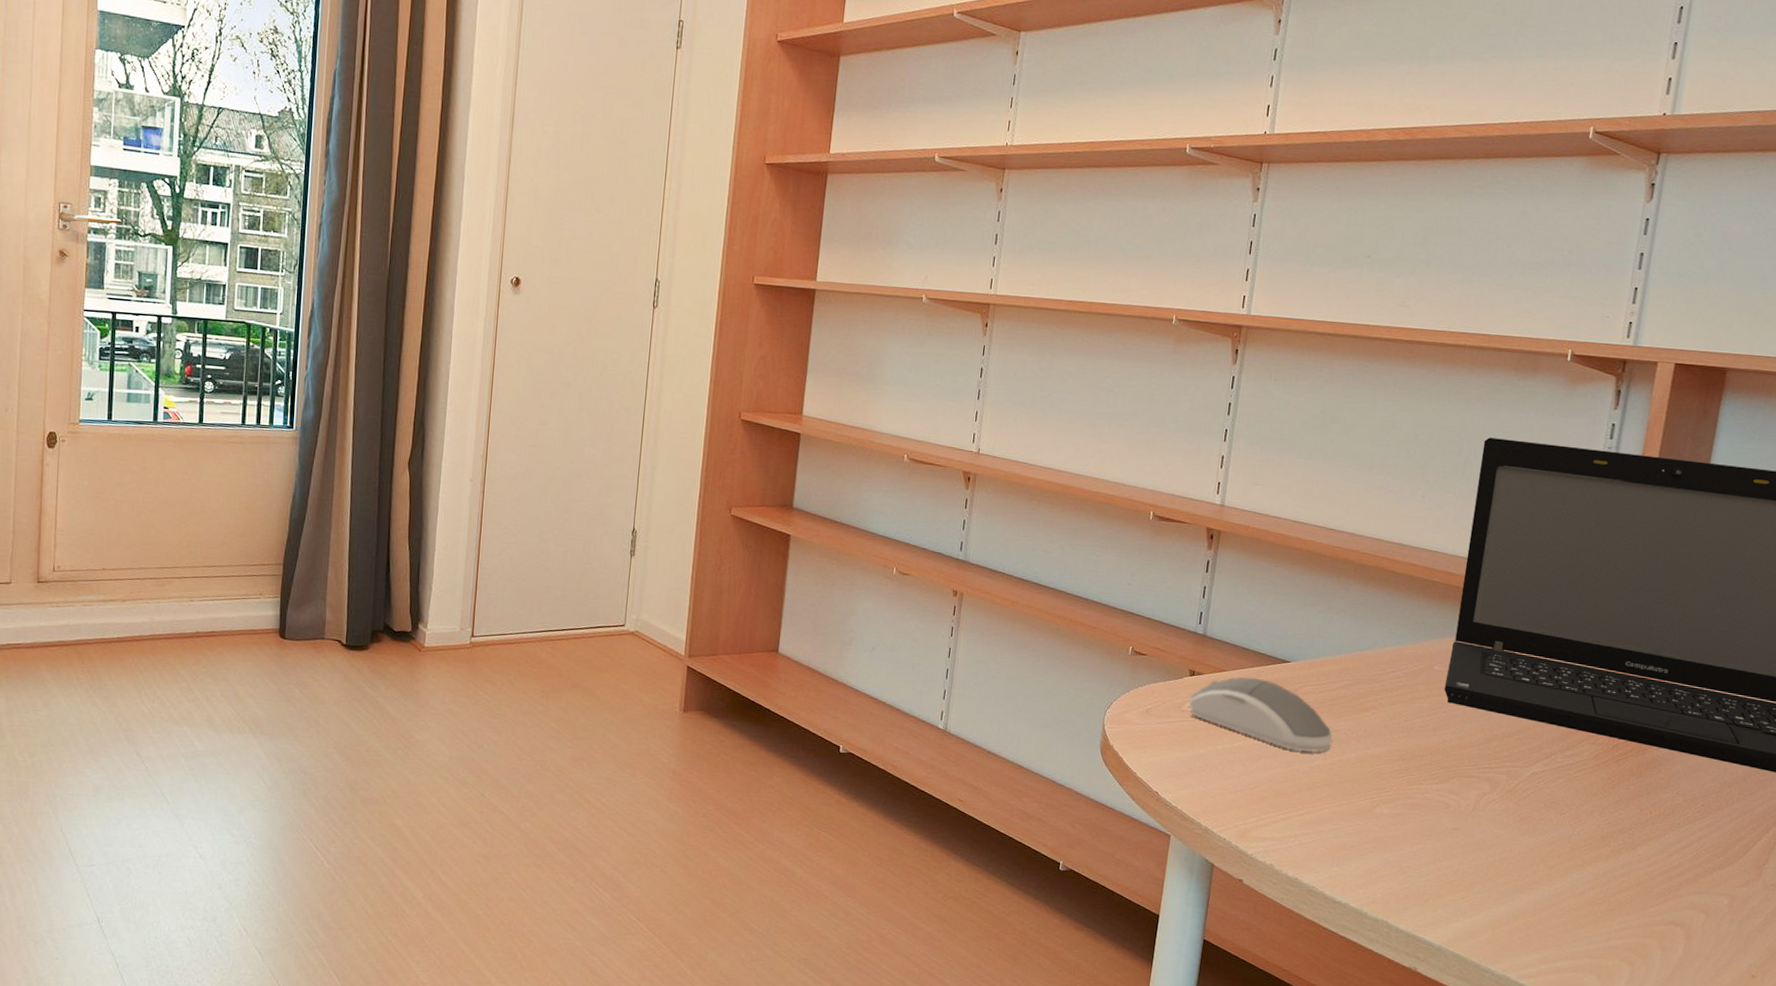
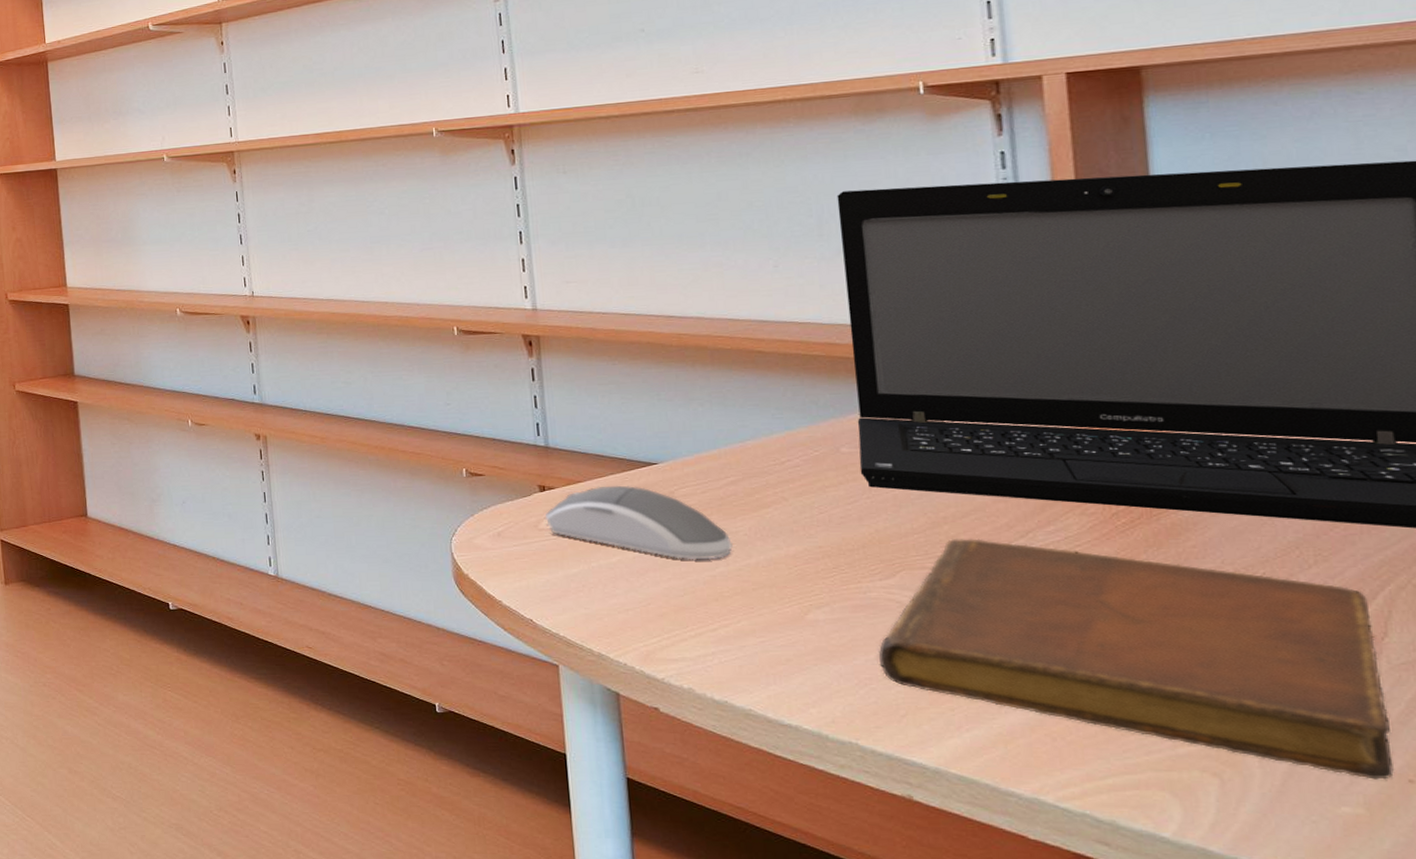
notebook: none [1419,754,1763,974] -> present [879,539,1394,780]

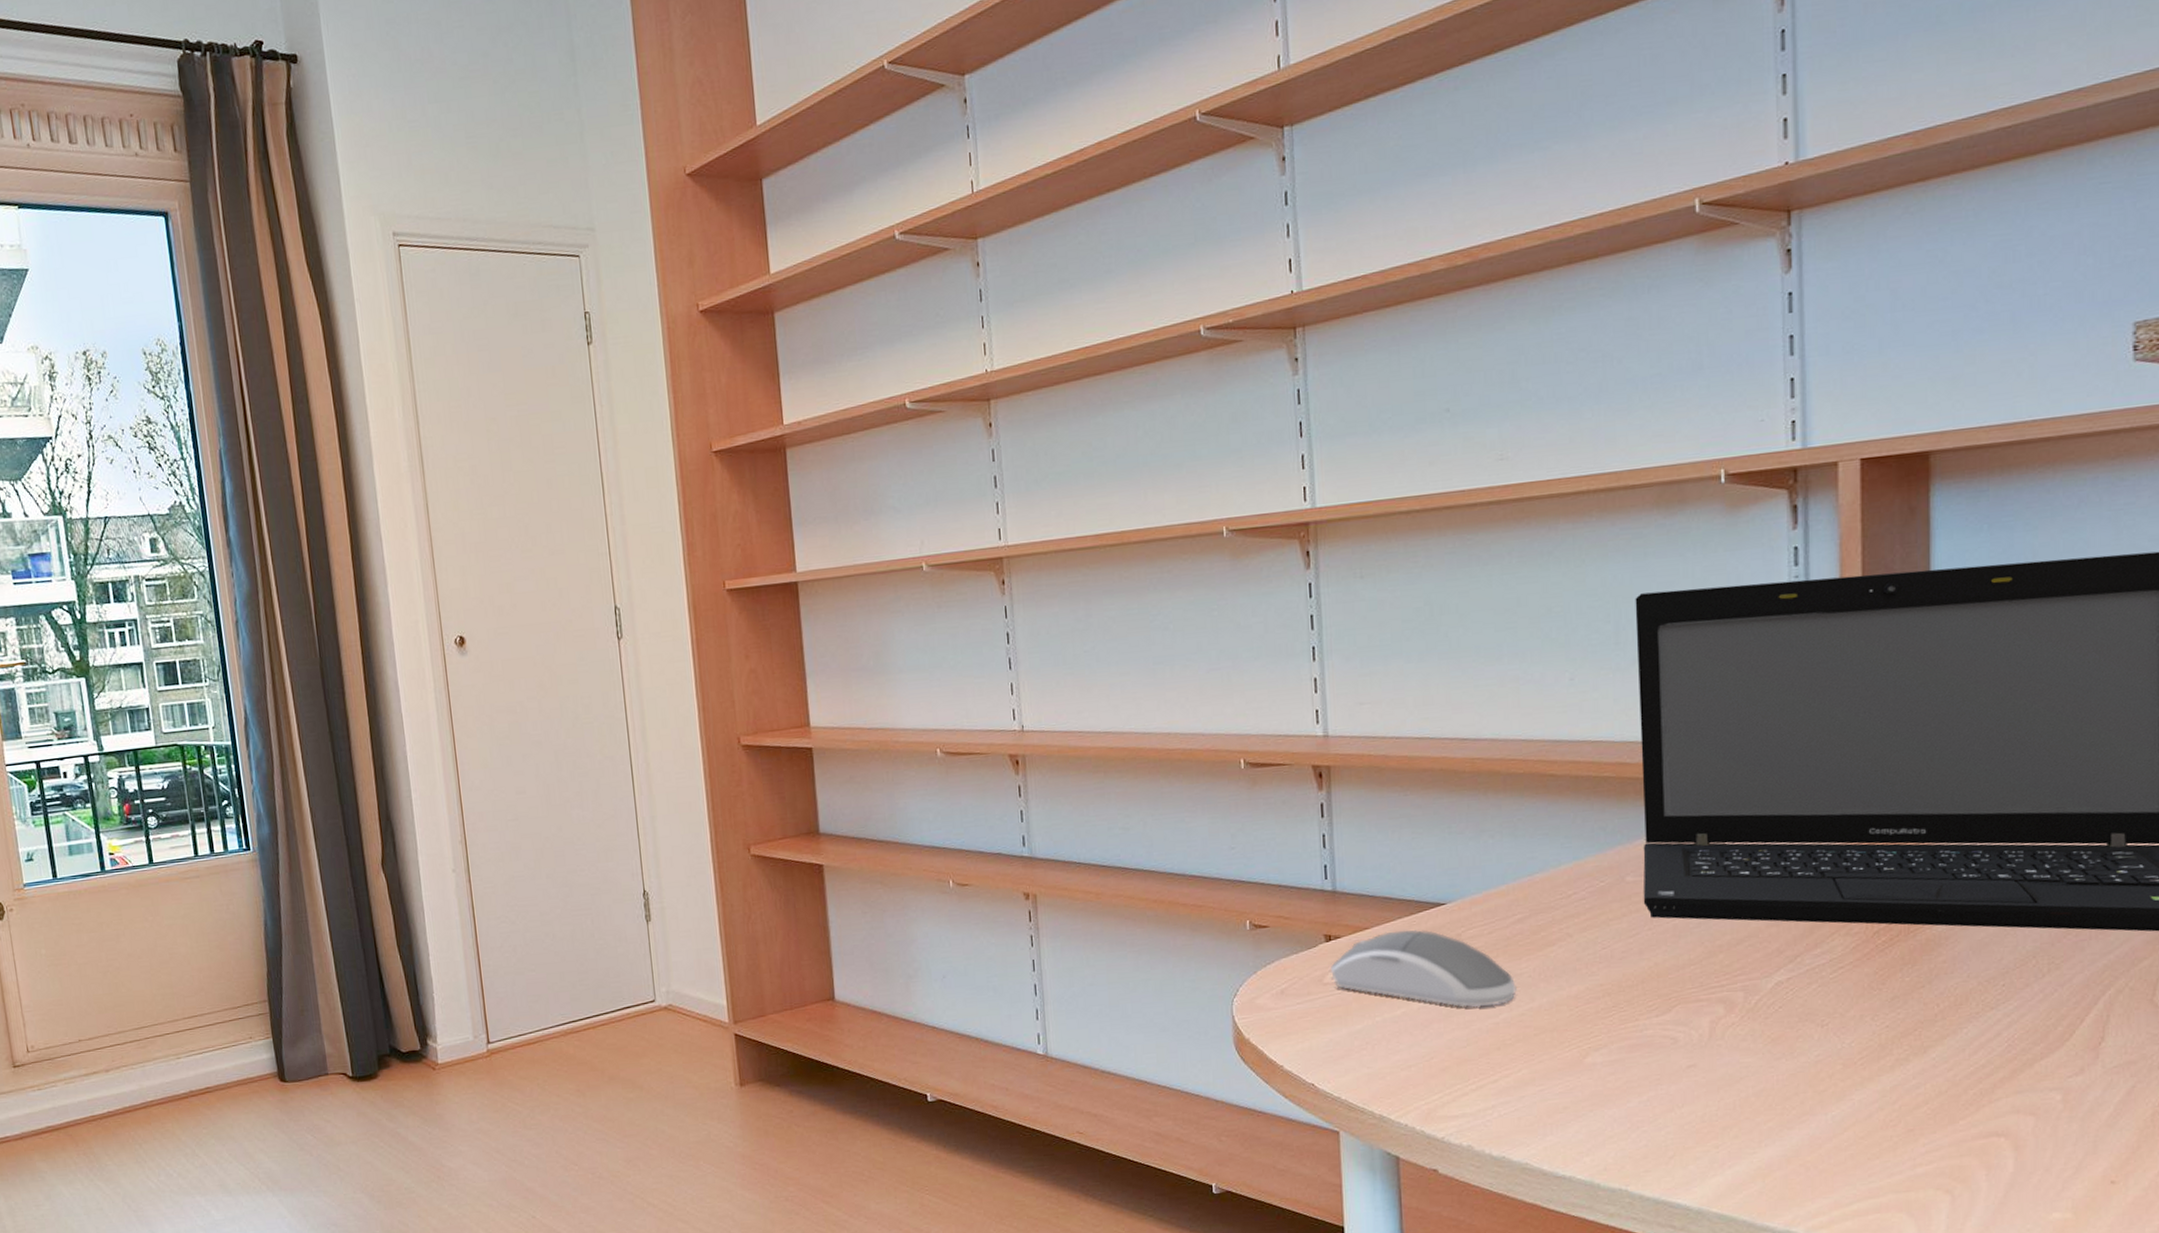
notebook: present [879,539,1394,780] -> none [1651,966,2099,1184]

